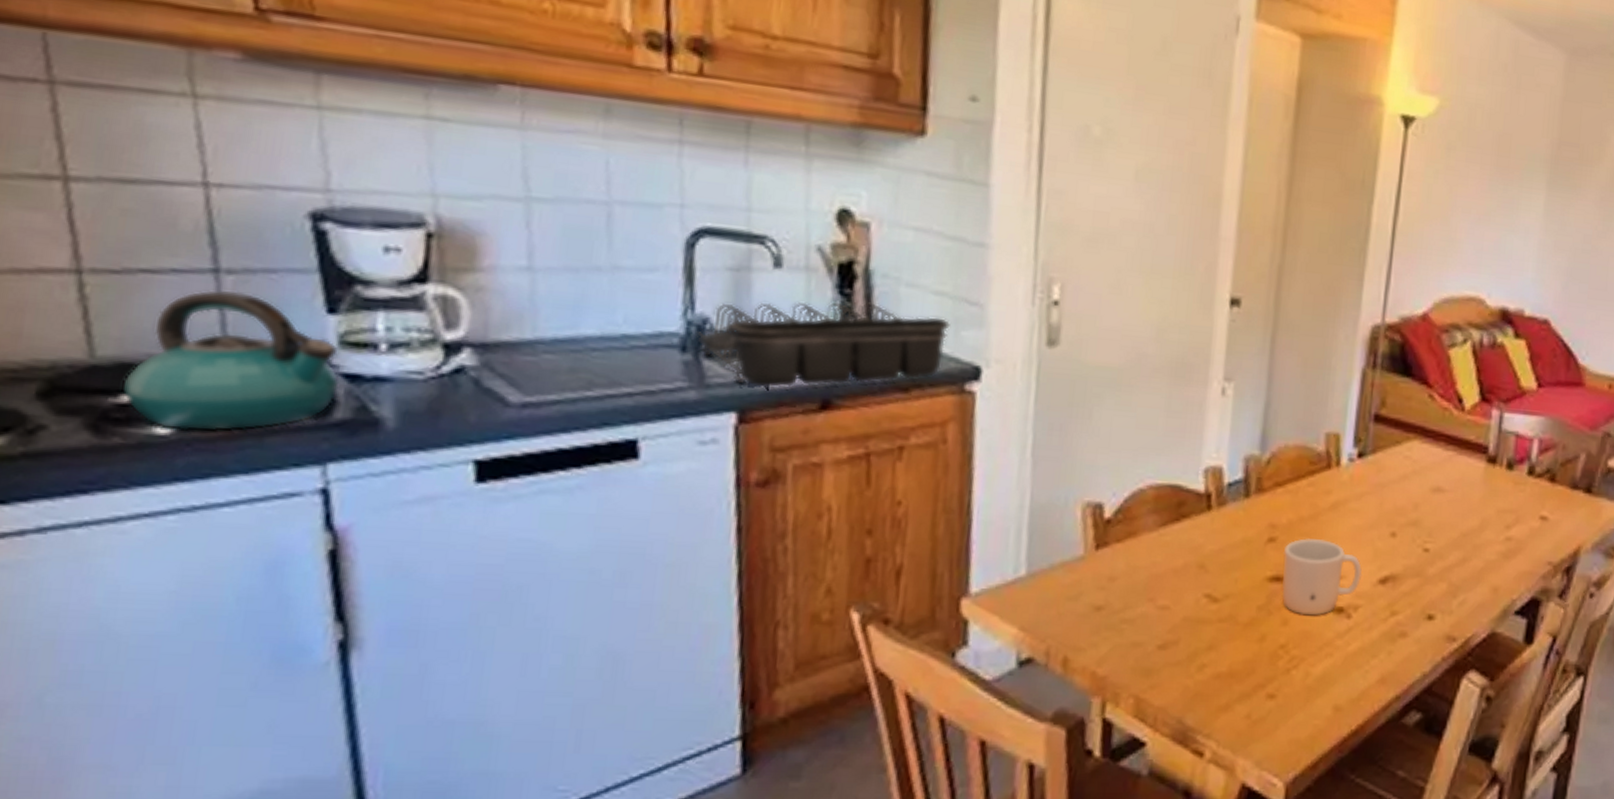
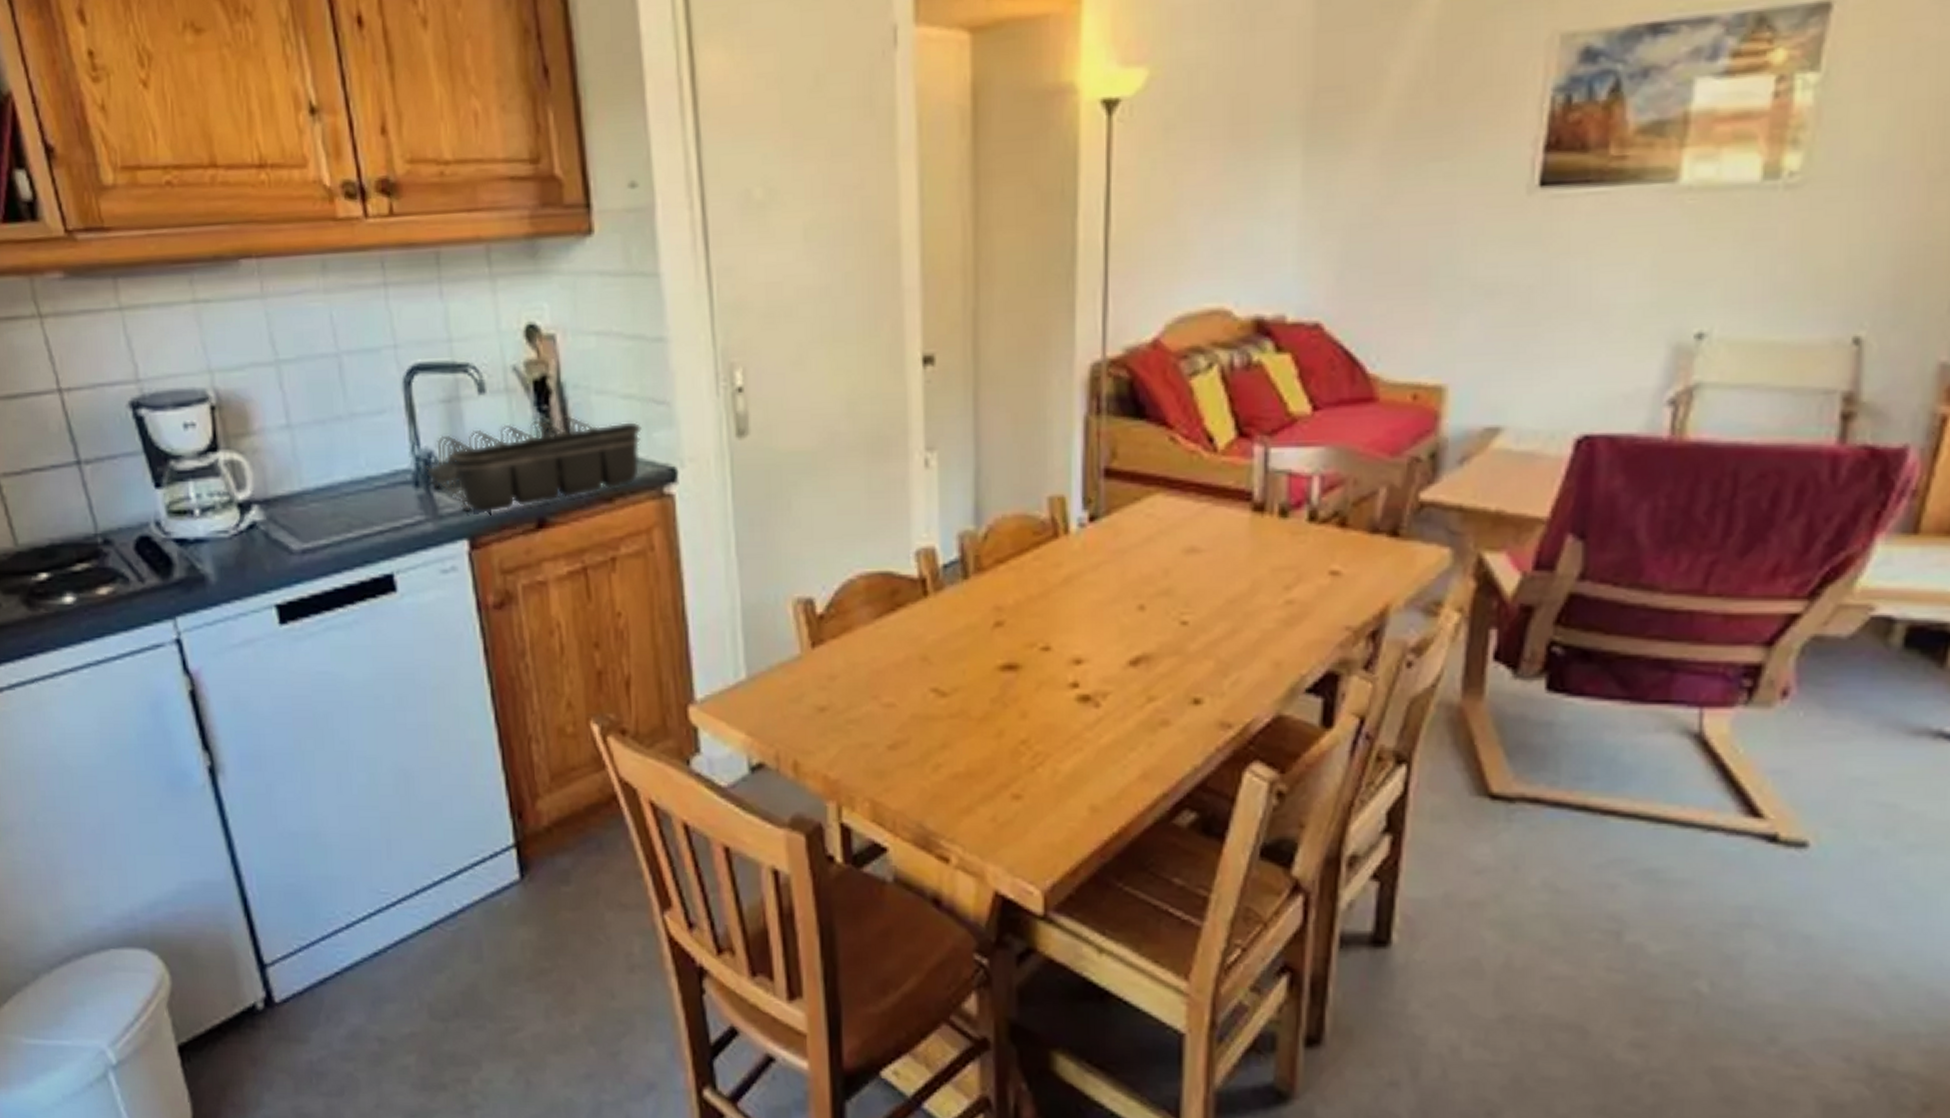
kettle: present [123,289,340,431] -> none [38,478,173,599]
mug: present [1282,538,1363,616] -> none [1013,619,1109,706]

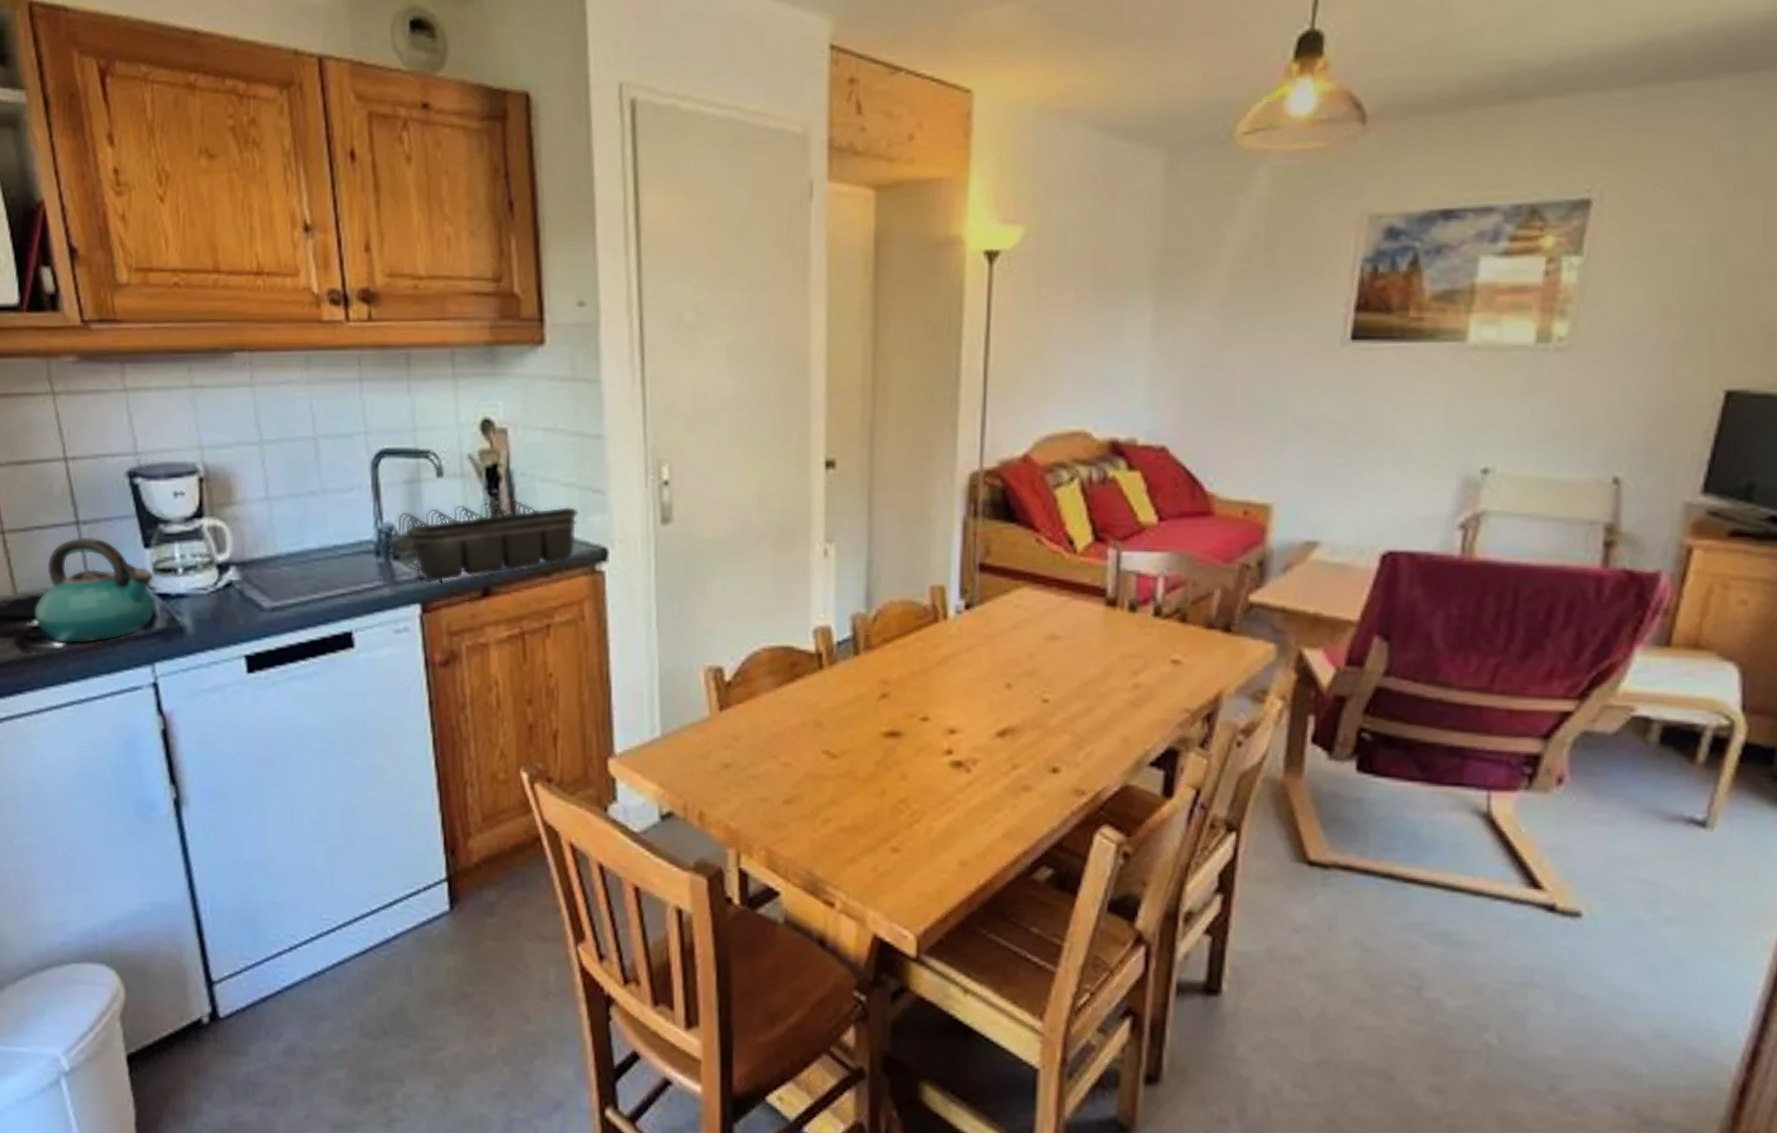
kettle: none [38,478,173,599] -> present [33,537,156,644]

